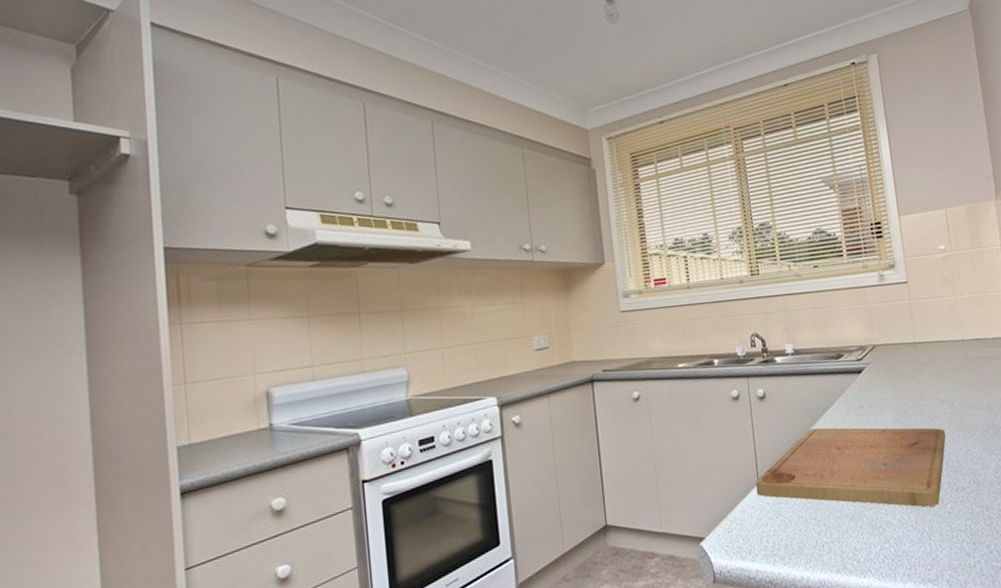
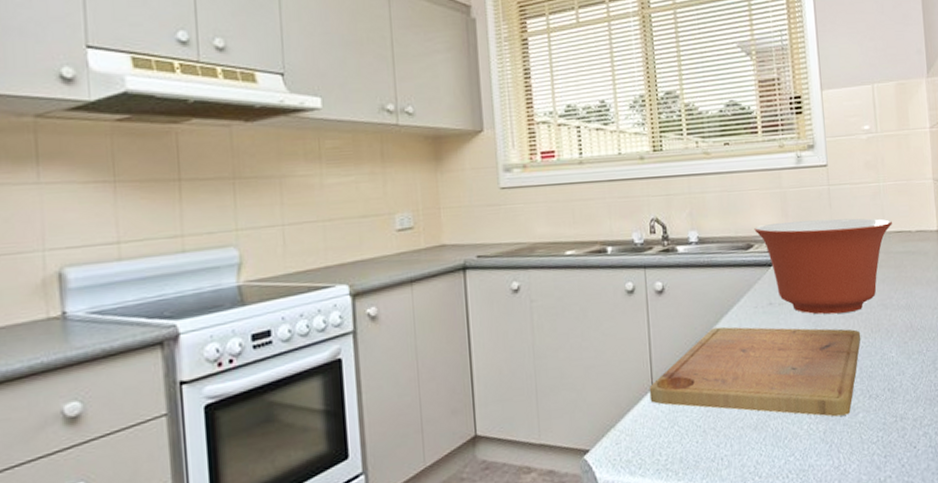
mixing bowl: none [843,328,970,415] -> present [754,218,892,315]

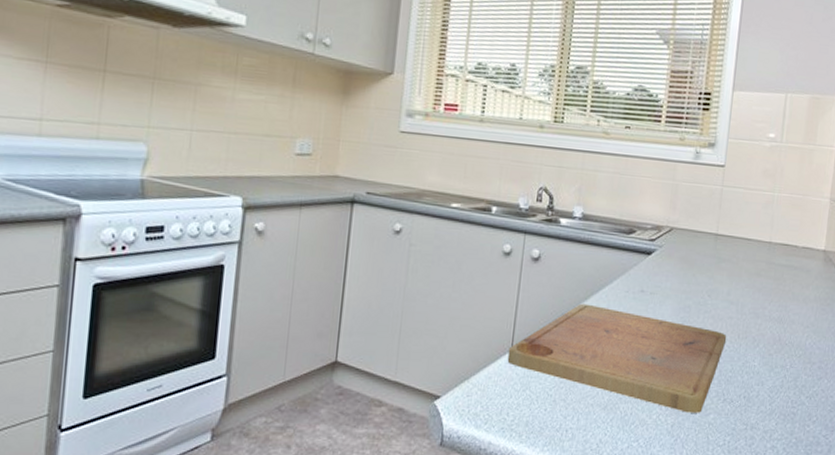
mixing bowl: present [754,218,892,315] -> none [639,213,780,315]

